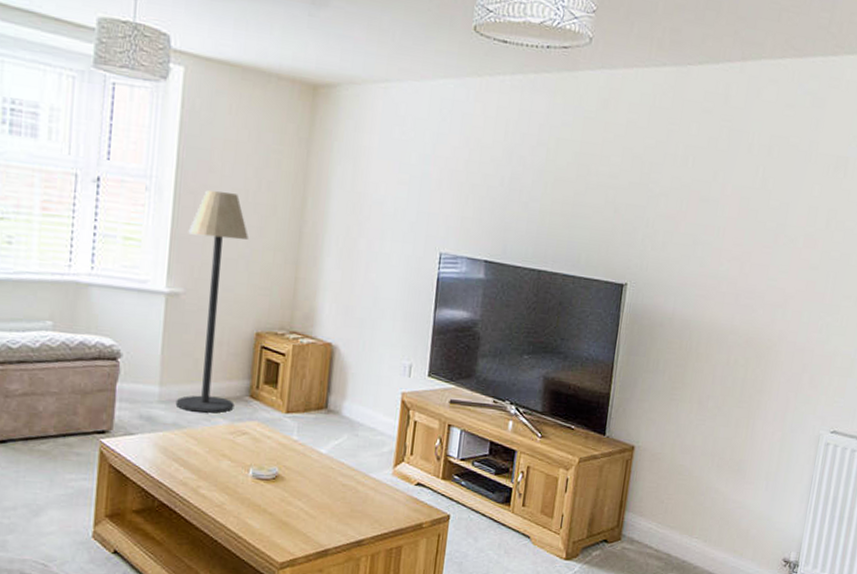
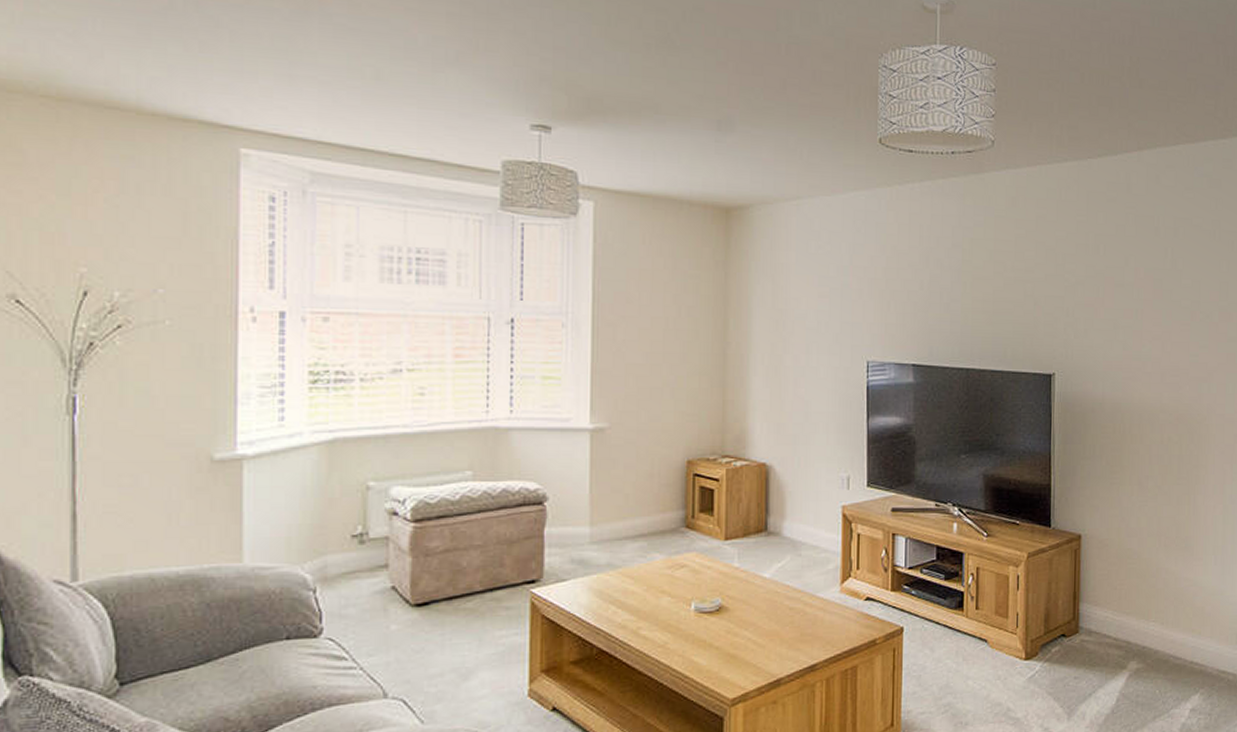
floor lamp: present [175,190,248,413] -> none [608,321,672,549]

